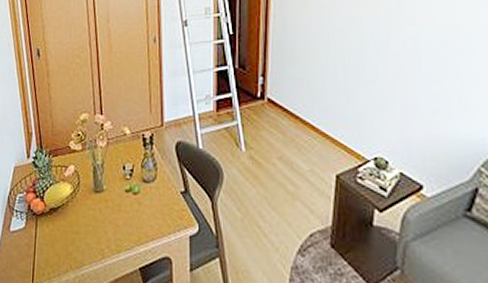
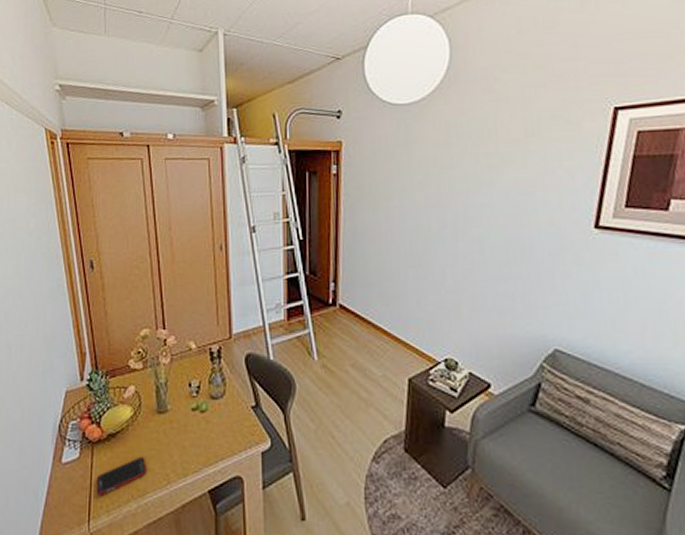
cell phone: none [39,230,84,265] -> present [96,456,147,497]

